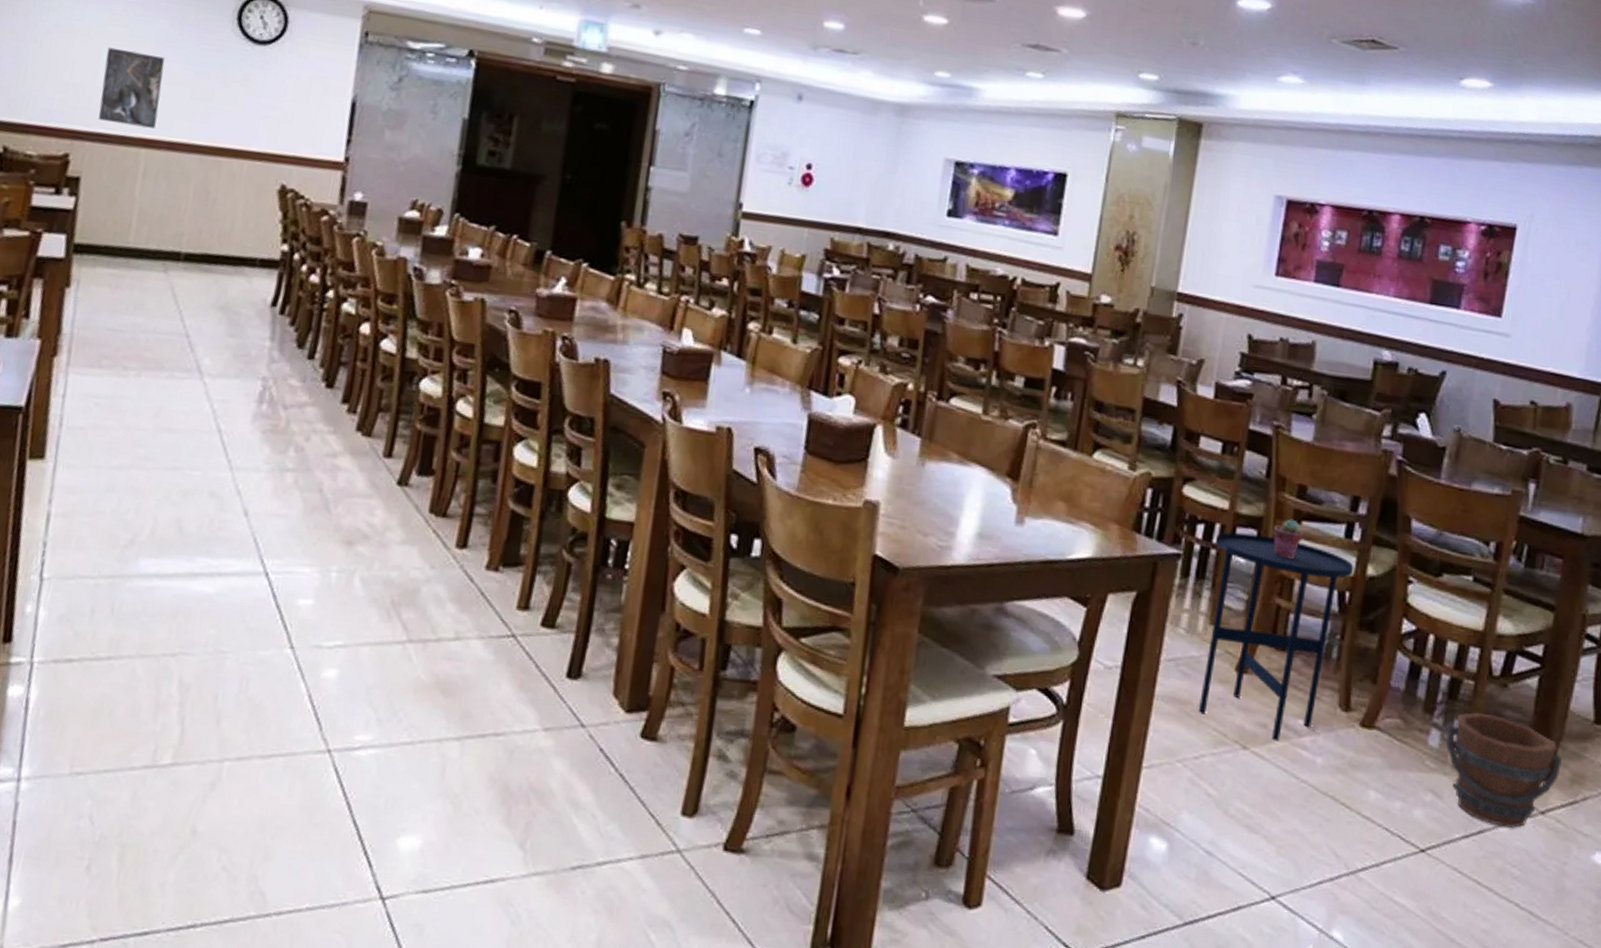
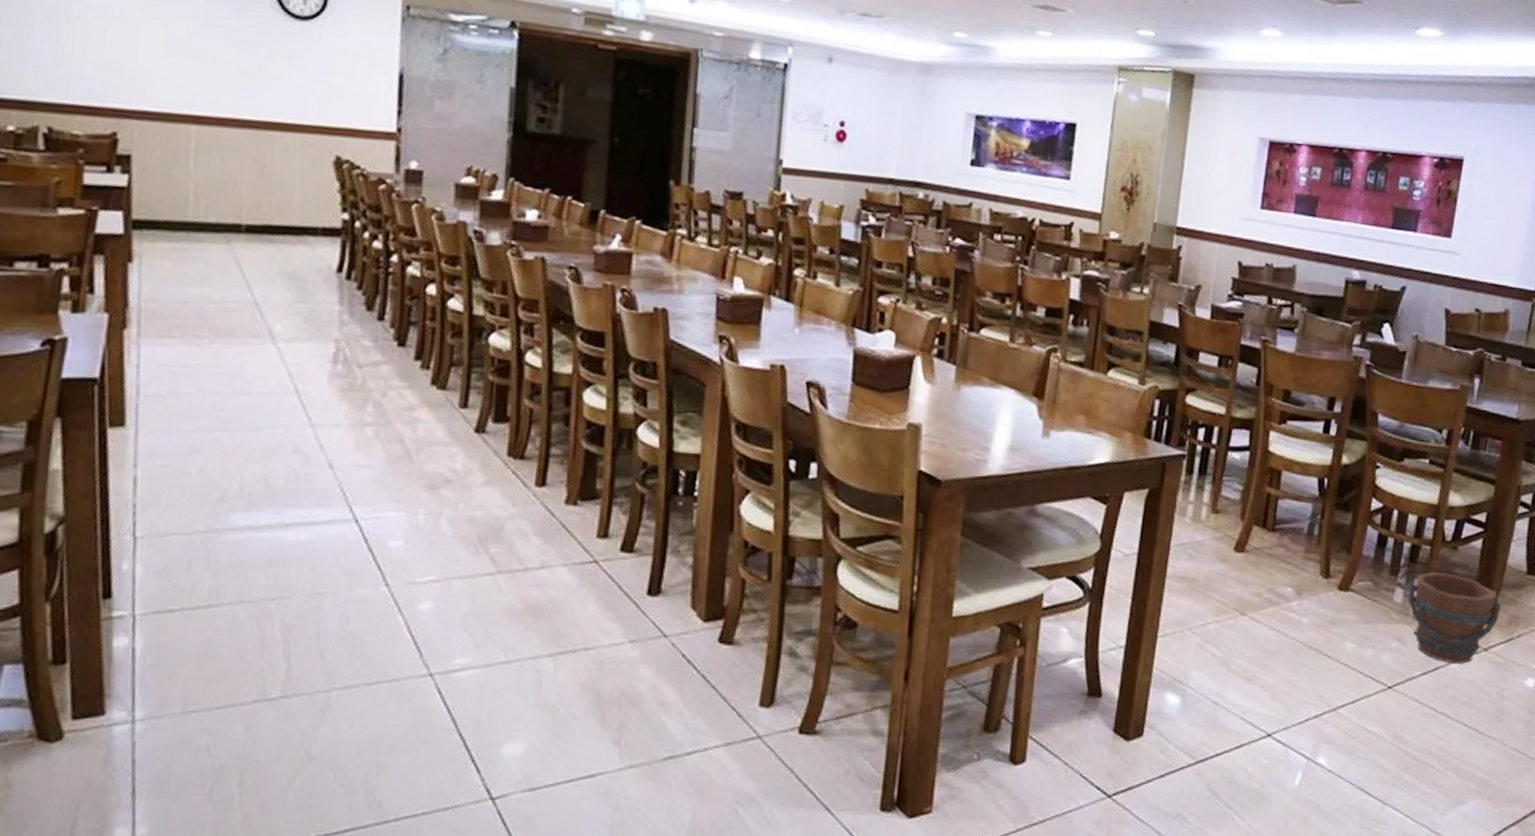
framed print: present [98,47,165,129] -> none [143,26,206,105]
side table: present [1199,532,1354,742] -> none [1204,433,1331,607]
potted succulent: present [1273,519,1304,559] -> none [1263,419,1289,453]

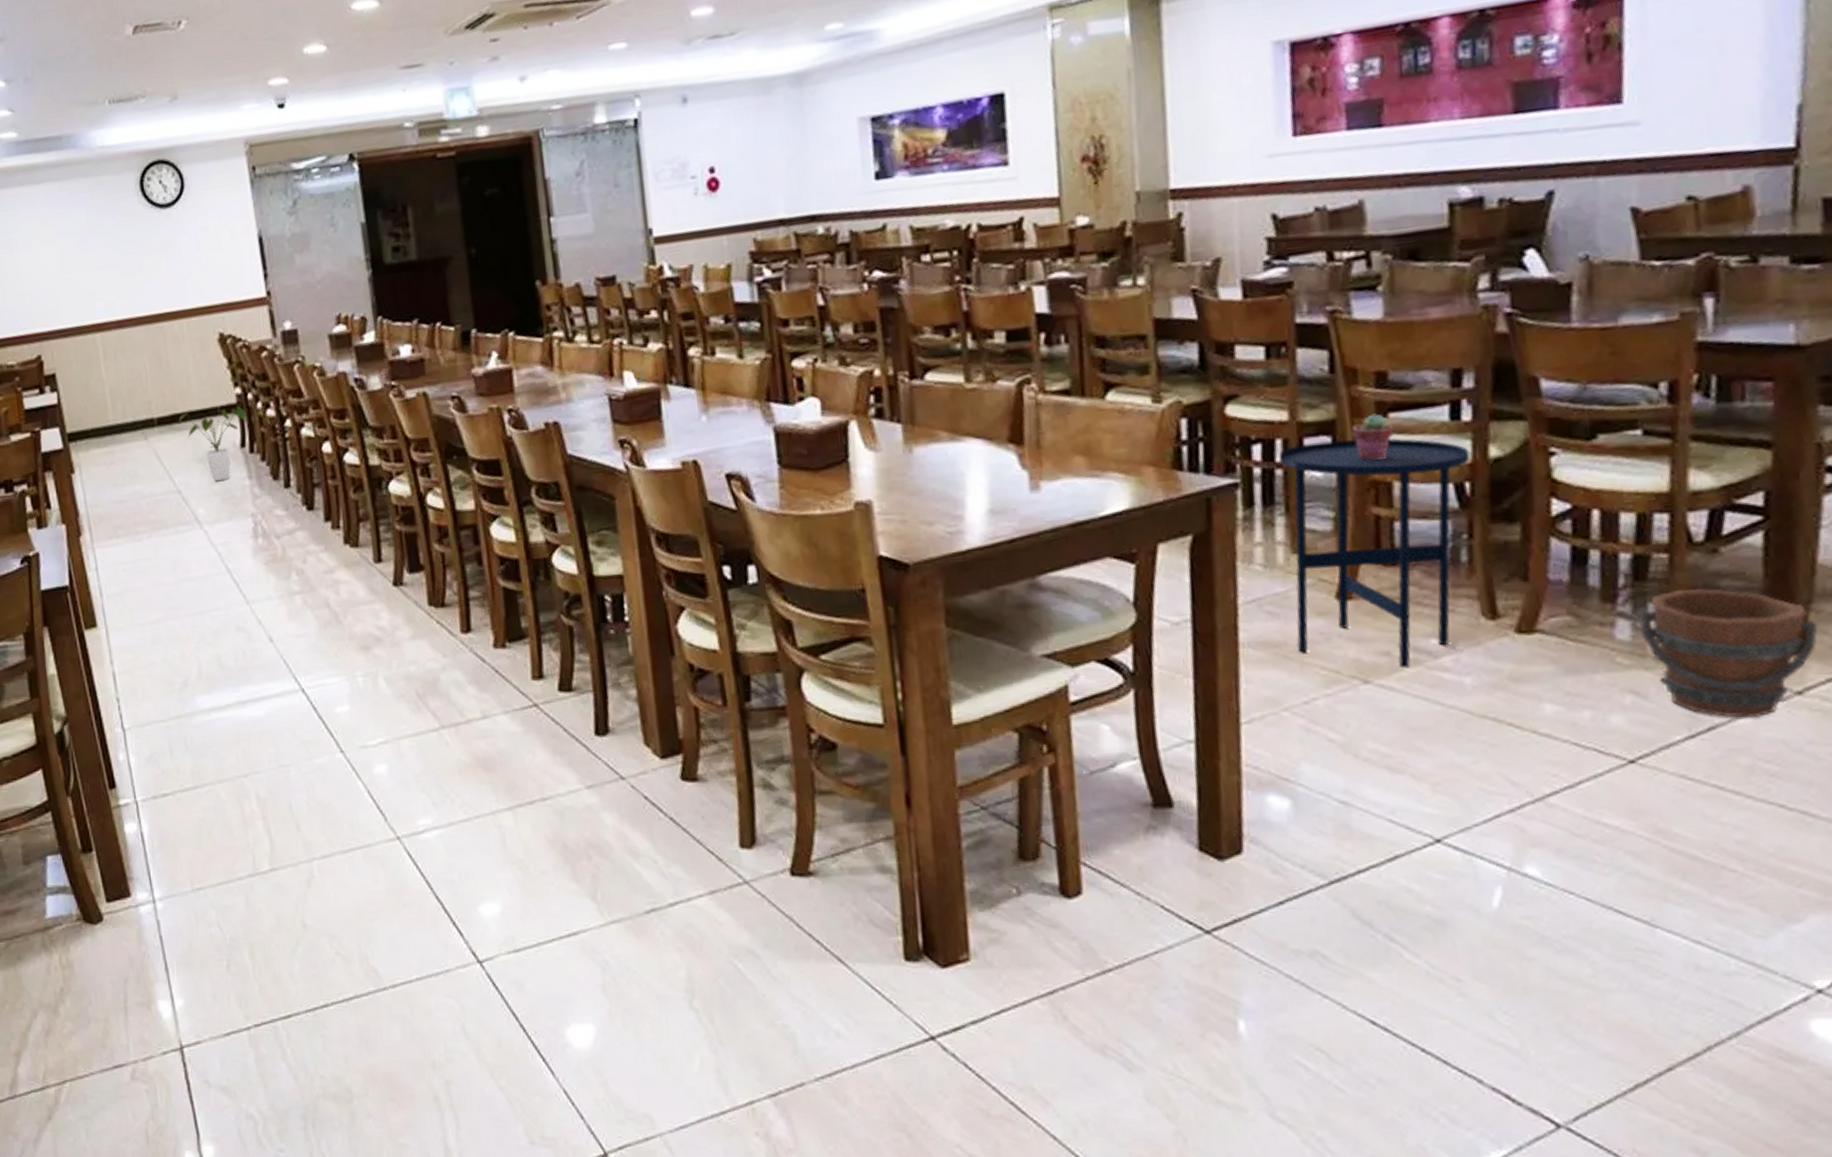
house plant: none [271,224,350,302] -> present [178,406,247,482]
side table: none [1204,433,1331,607] -> present [1278,438,1471,669]
potted succulent: none [1263,419,1289,453] -> present [1351,413,1394,460]

